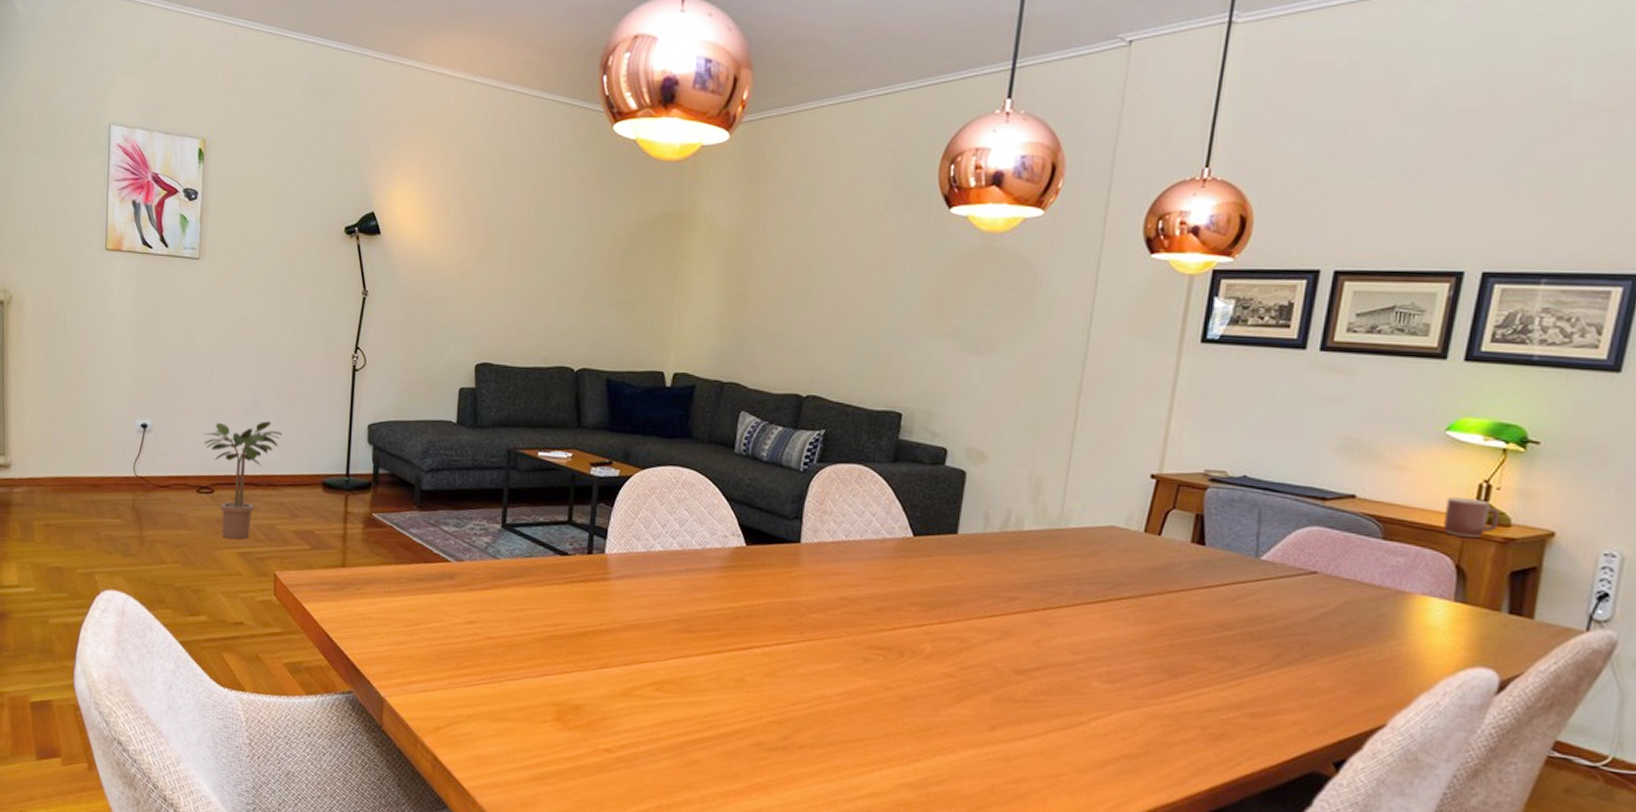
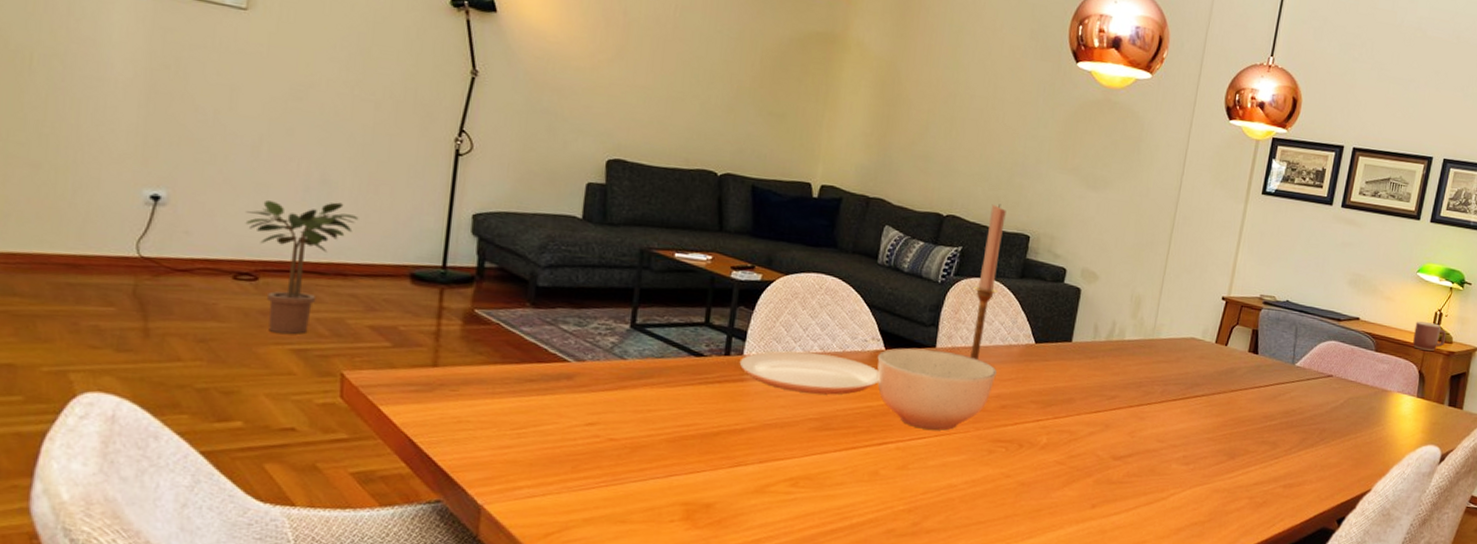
plate: none [601,548,742,595] -> present [739,351,880,395]
bowl: none [738,543,870,635] -> present [877,347,997,431]
candlestick: none [838,379,873,557] -> present [970,204,1006,361]

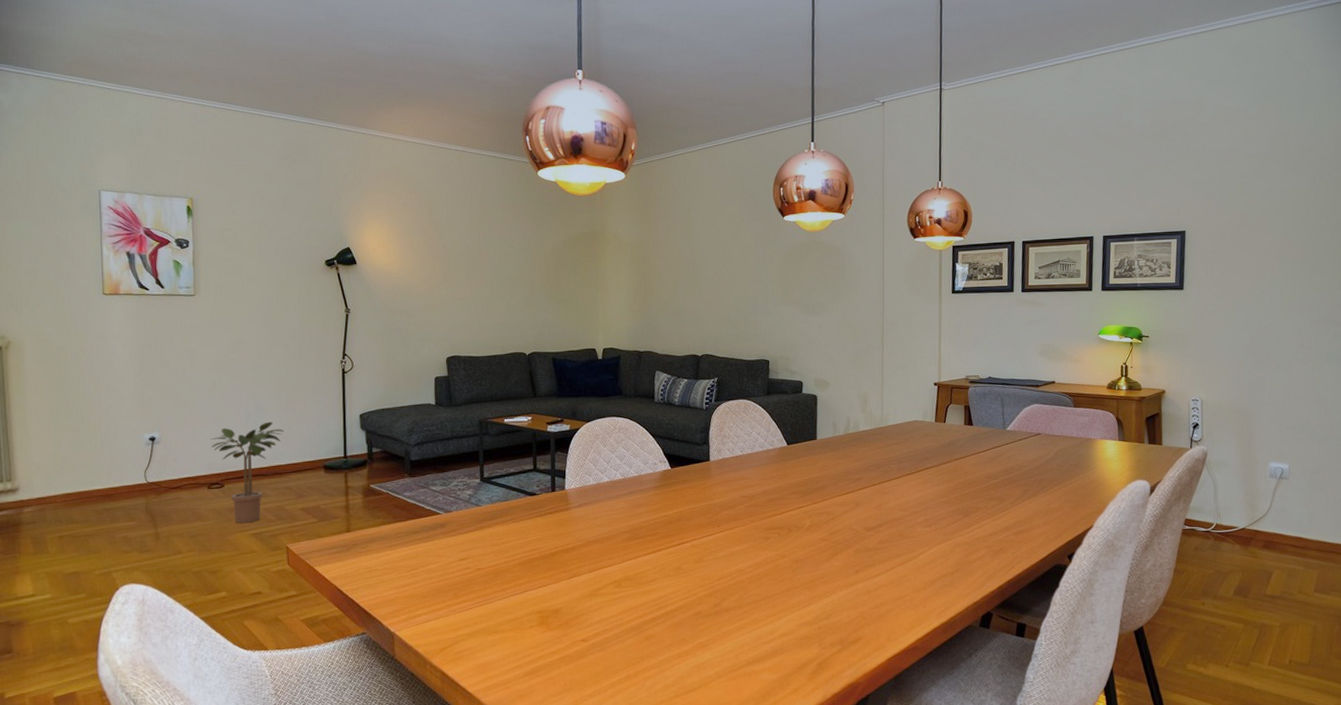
plate: present [739,351,880,395] -> none [563,479,670,513]
bowl: present [877,347,997,431] -> none [666,462,761,528]
candlestick: present [970,204,1006,361] -> none [731,339,752,466]
mug: present [1413,321,1447,352] -> none [1105,375,1135,400]

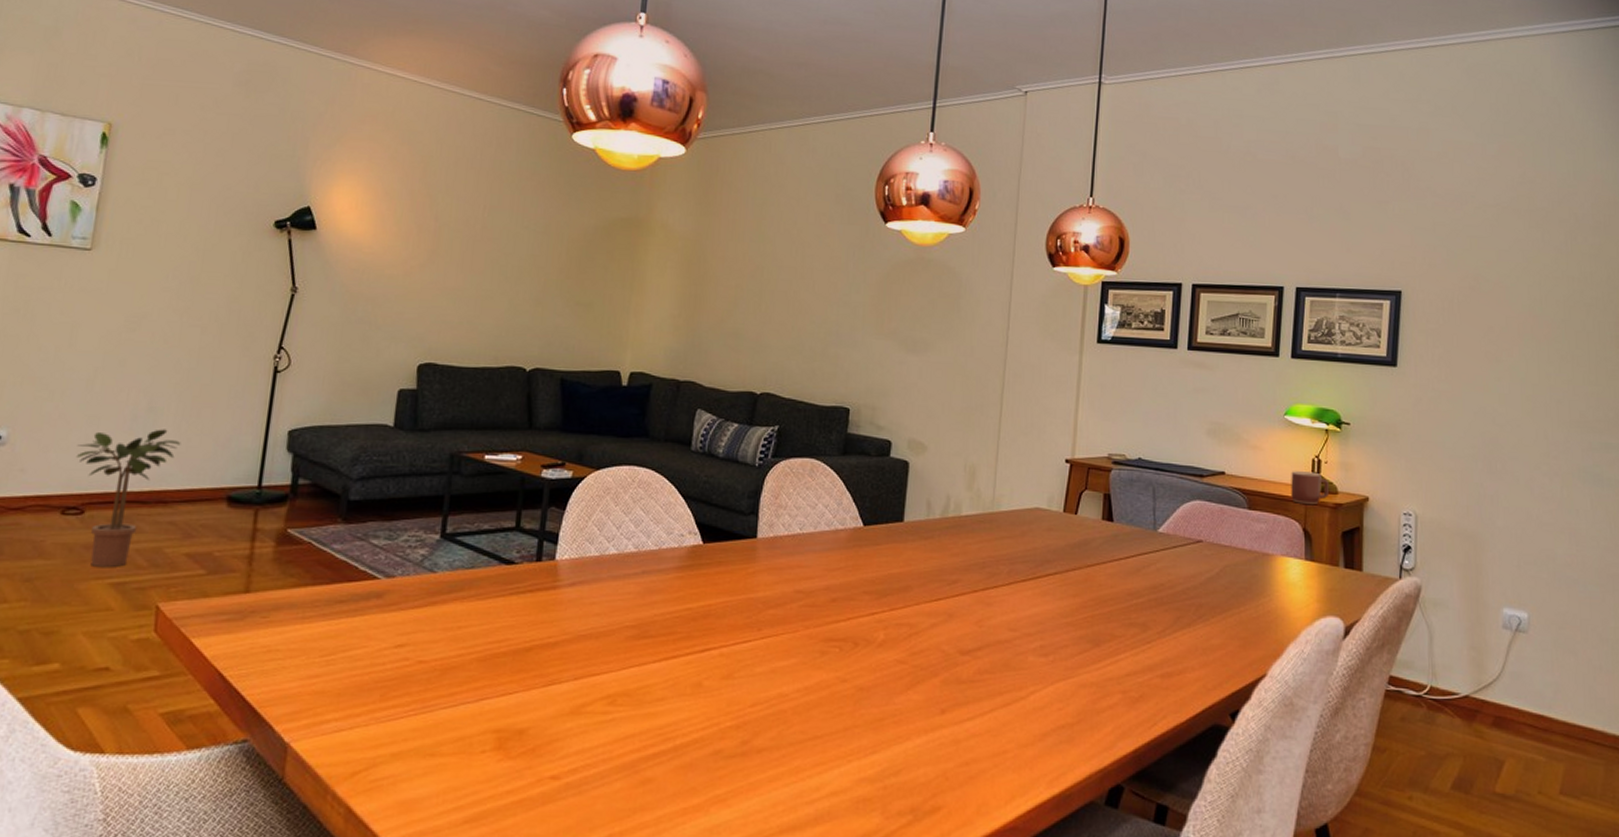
mug: none [1105,375,1135,400] -> present [1291,471,1330,505]

